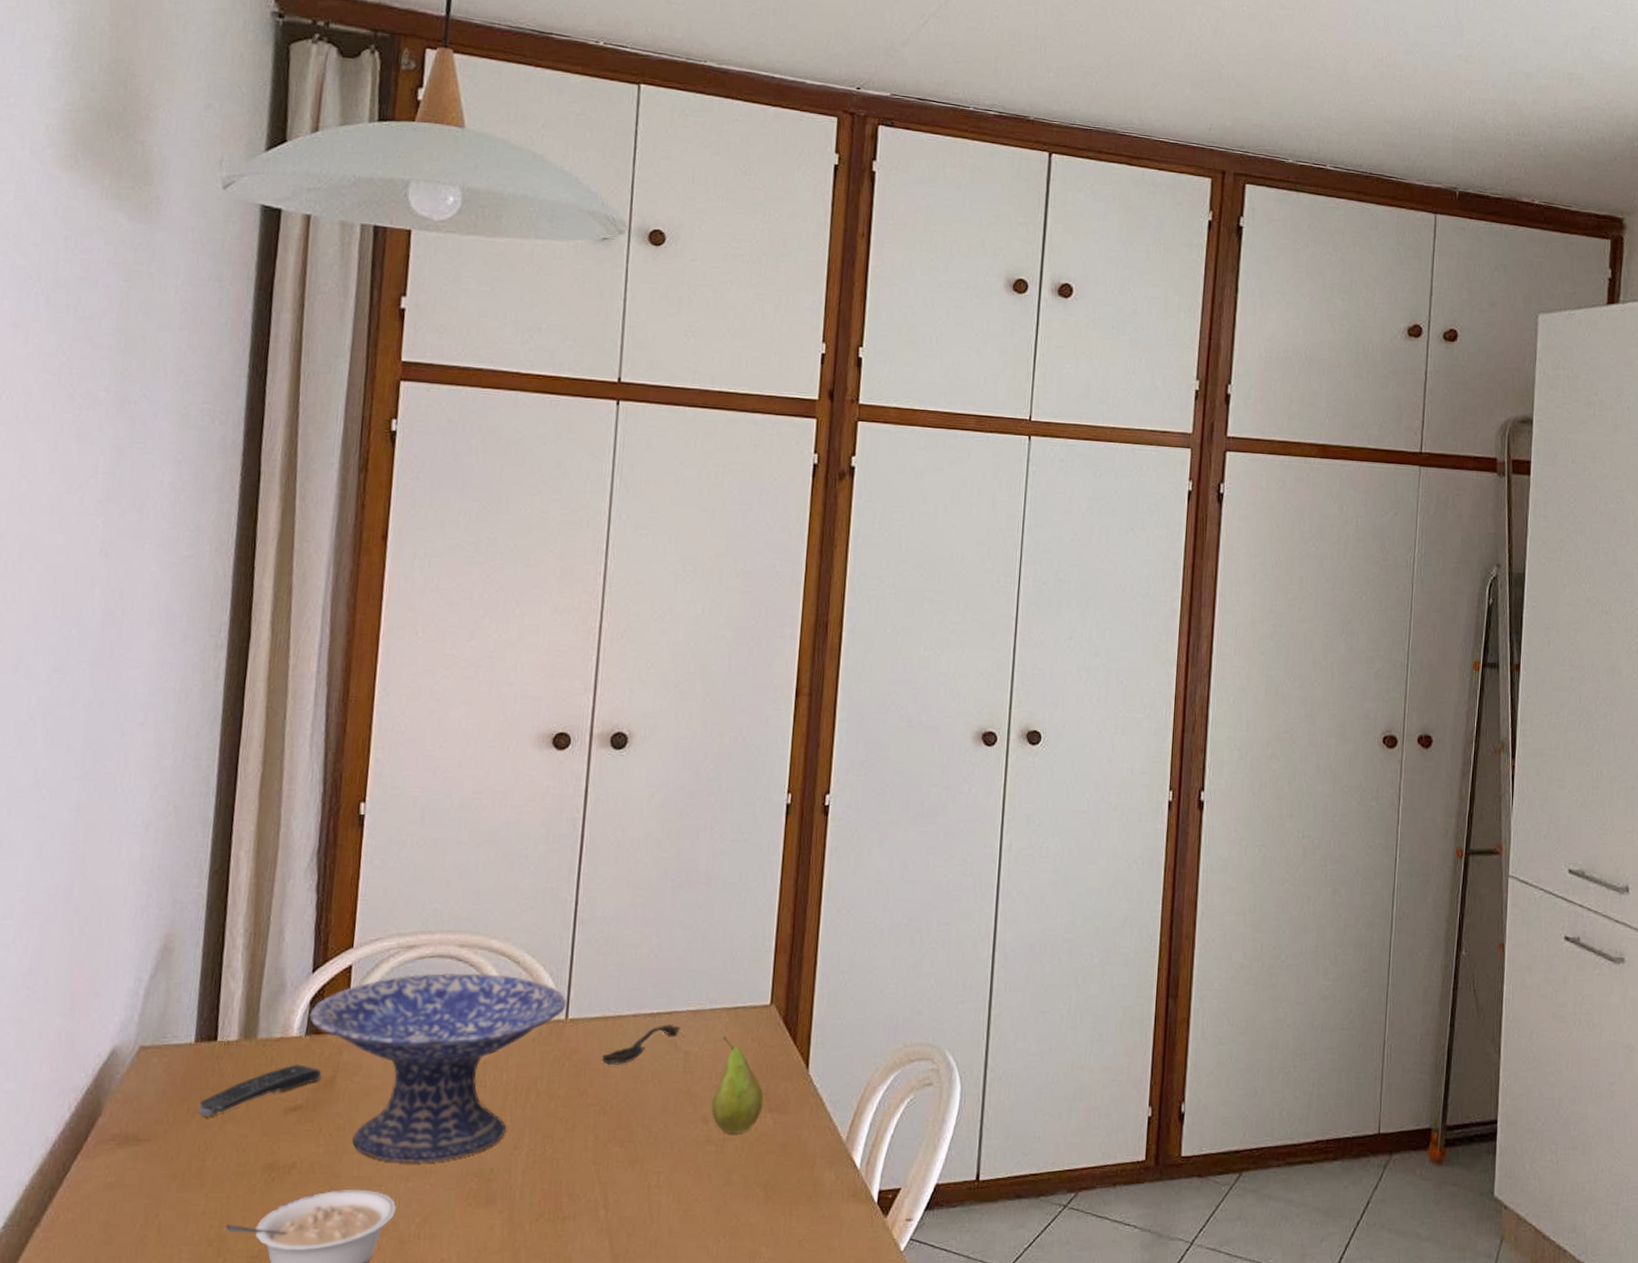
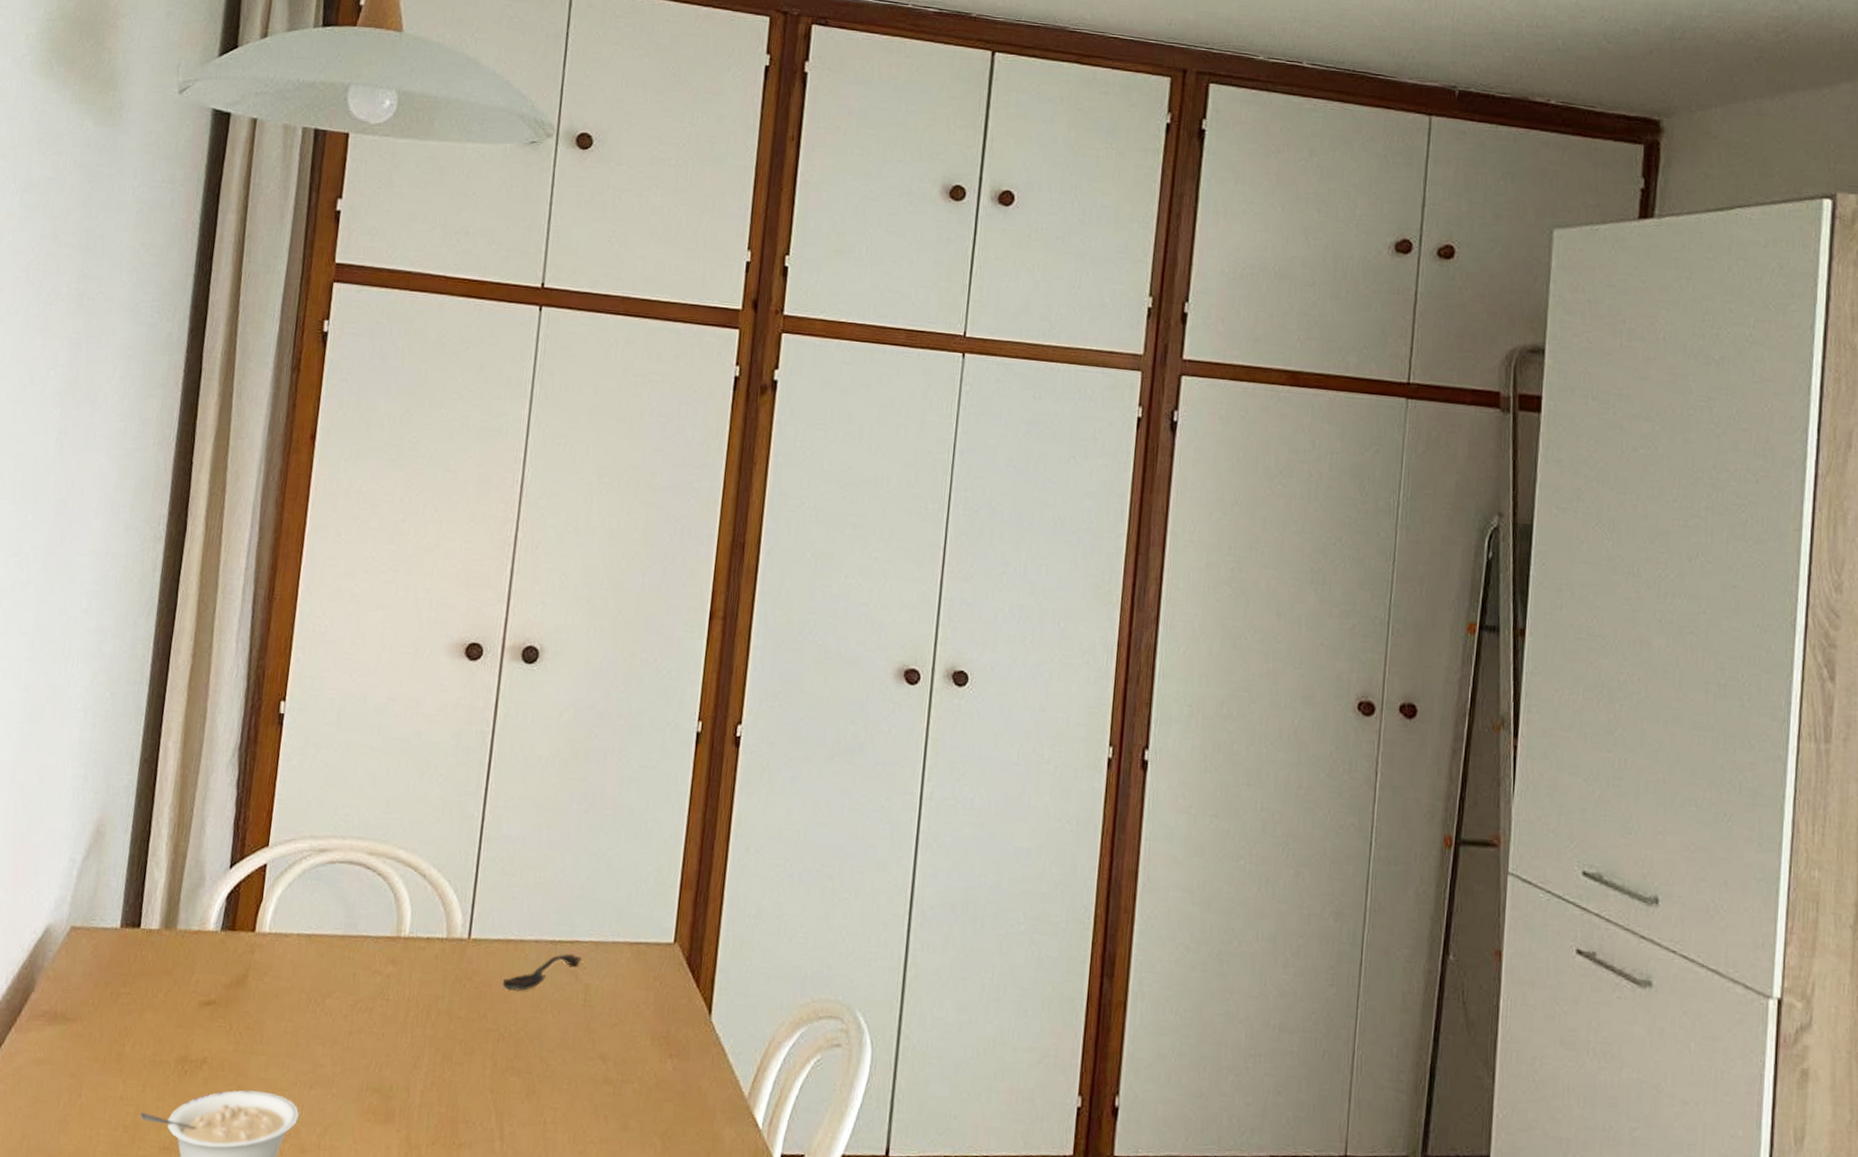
remote control: present [198,1064,321,1117] -> none [120,958,234,1003]
decorative bowl: present [309,973,567,1164] -> none [225,878,470,1073]
fruit: present [711,1035,764,1133] -> none [610,971,664,1076]

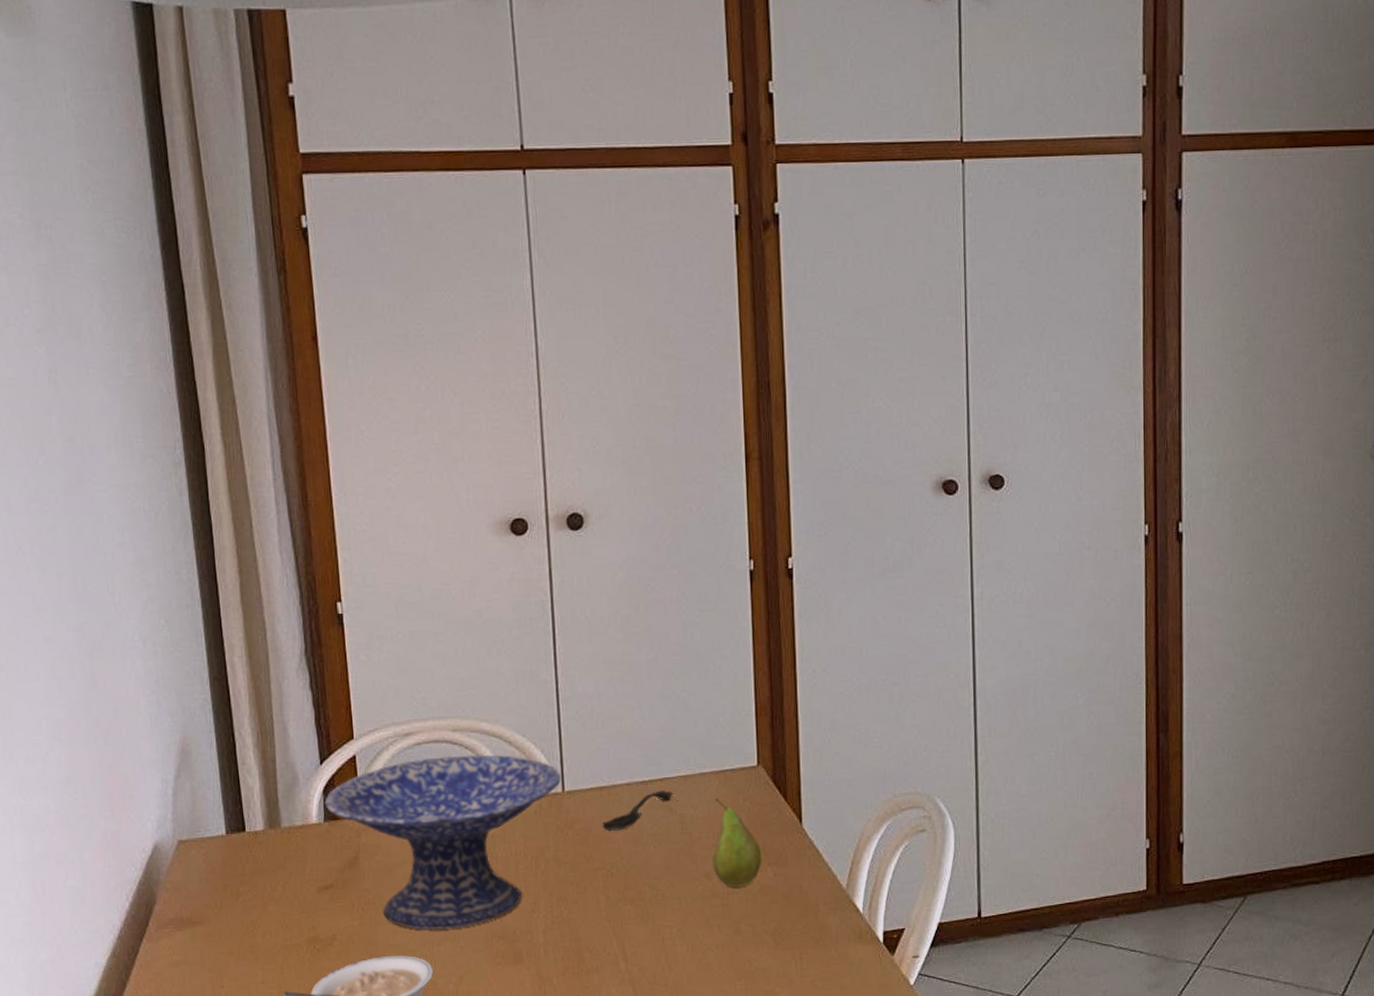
decorative bowl: none [225,878,470,1073] -> present [324,754,562,931]
fruit: none [610,971,664,1076] -> present [712,797,762,887]

